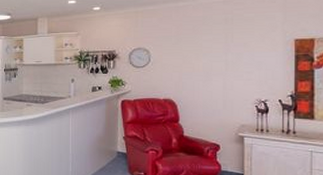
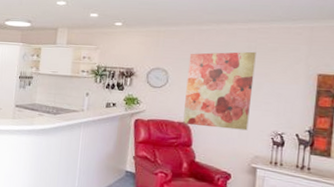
wall art: none [167,23,233,101] -> present [182,51,256,131]

